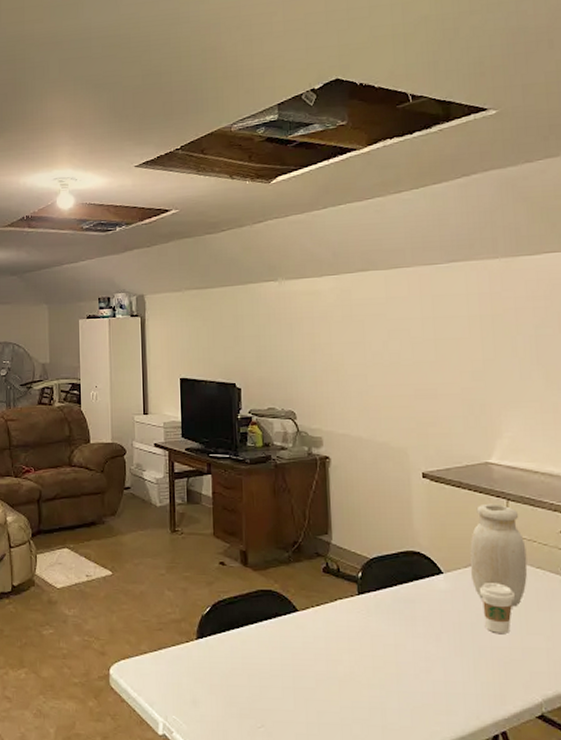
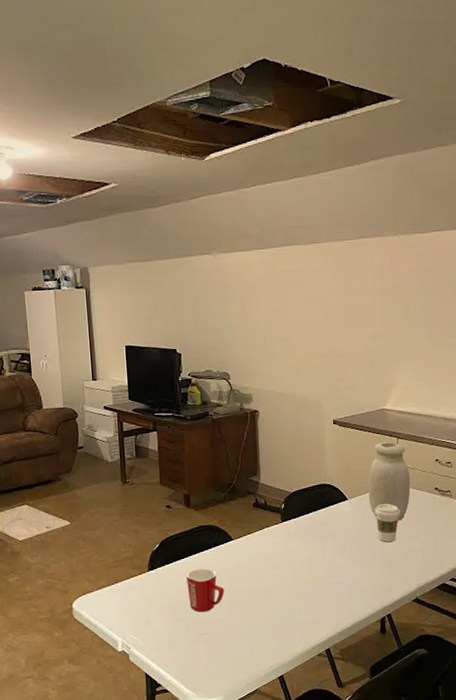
mug: none [241,641,287,699] -> present [186,567,224,613]

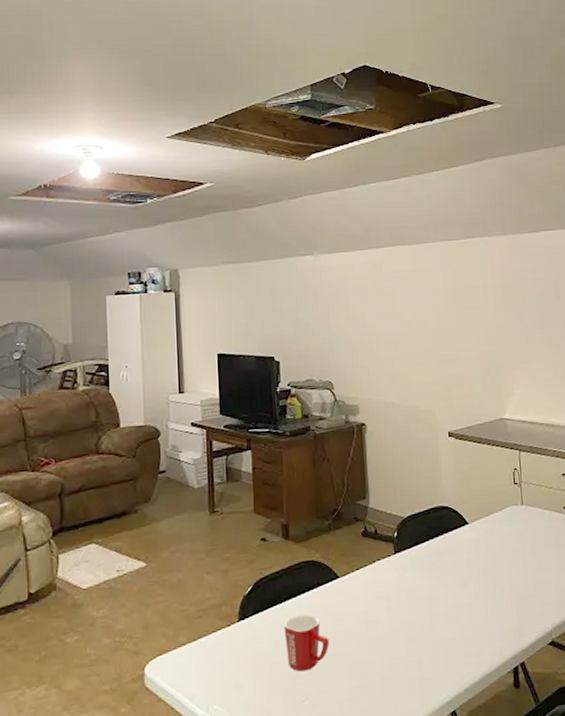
jar: present [368,441,411,521] -> none [490,455,538,547]
coffee cup: present [374,503,401,542] -> none [498,527,529,573]

